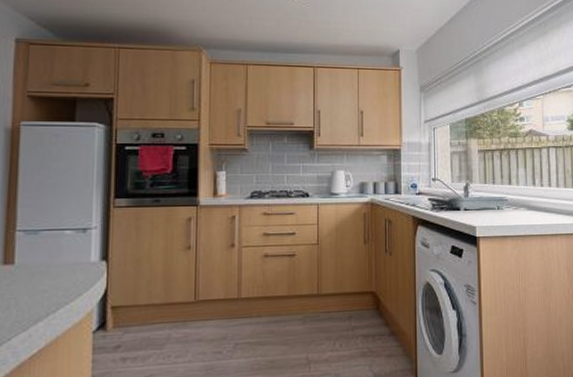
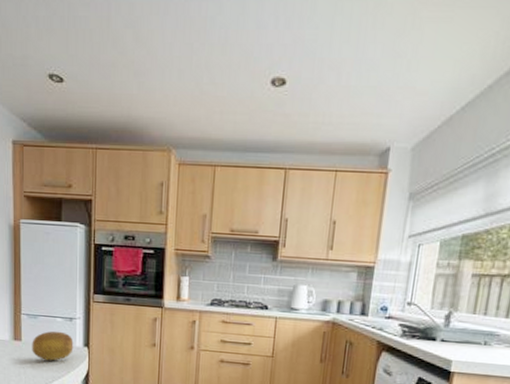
fruit: none [28,246,88,285] -> present [32,331,74,361]

